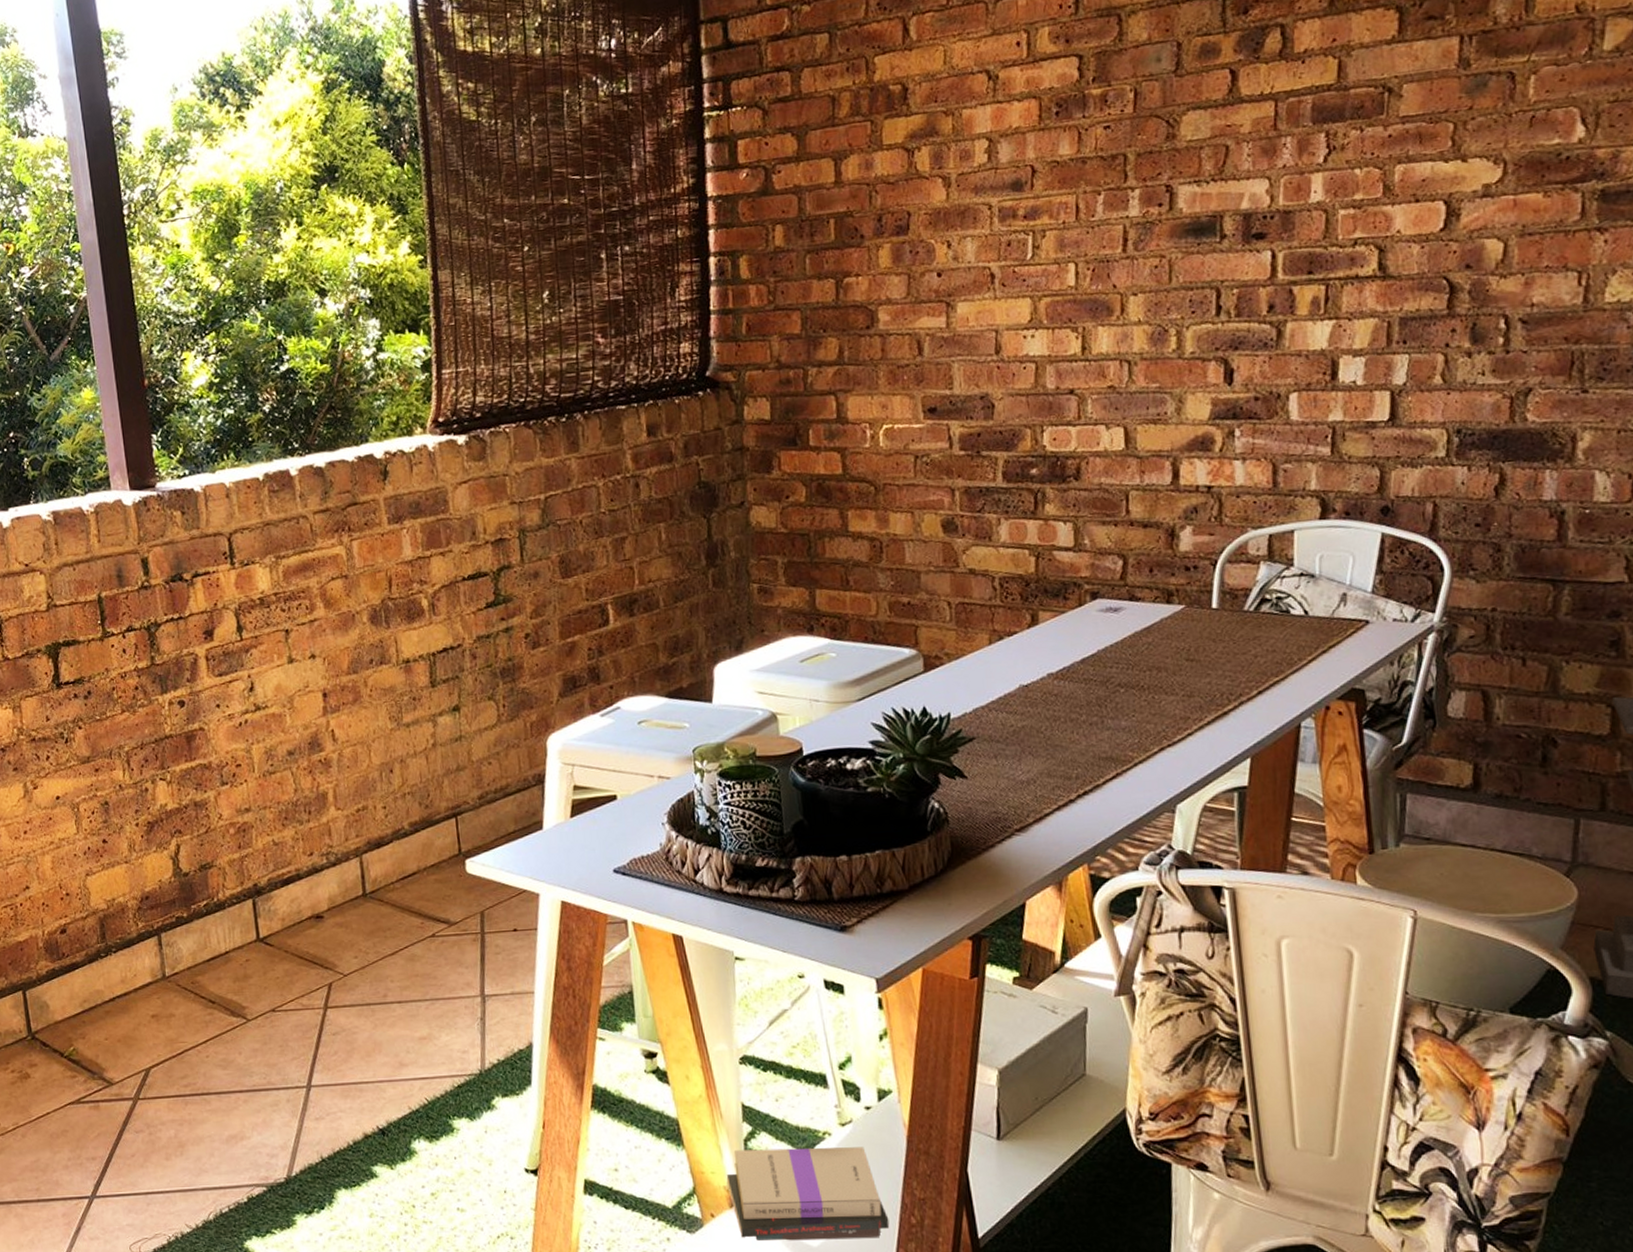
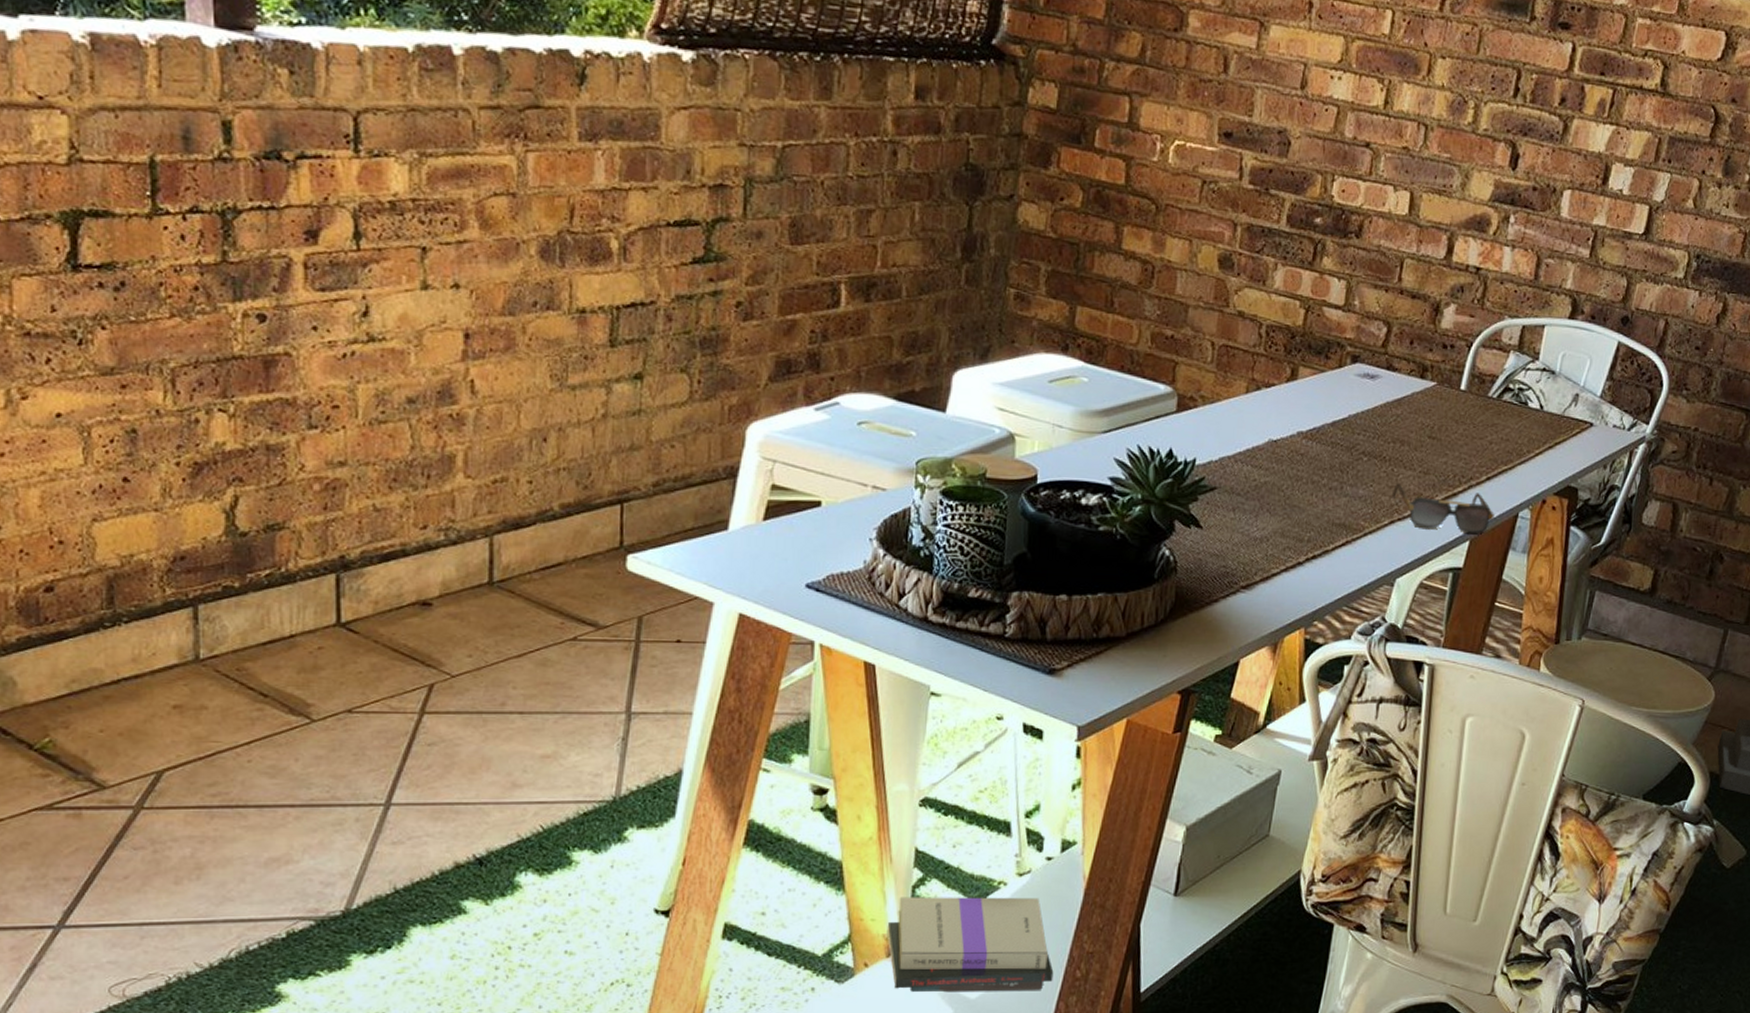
sunglasses: none [1156,708,1274,751] -> present [1391,483,1494,533]

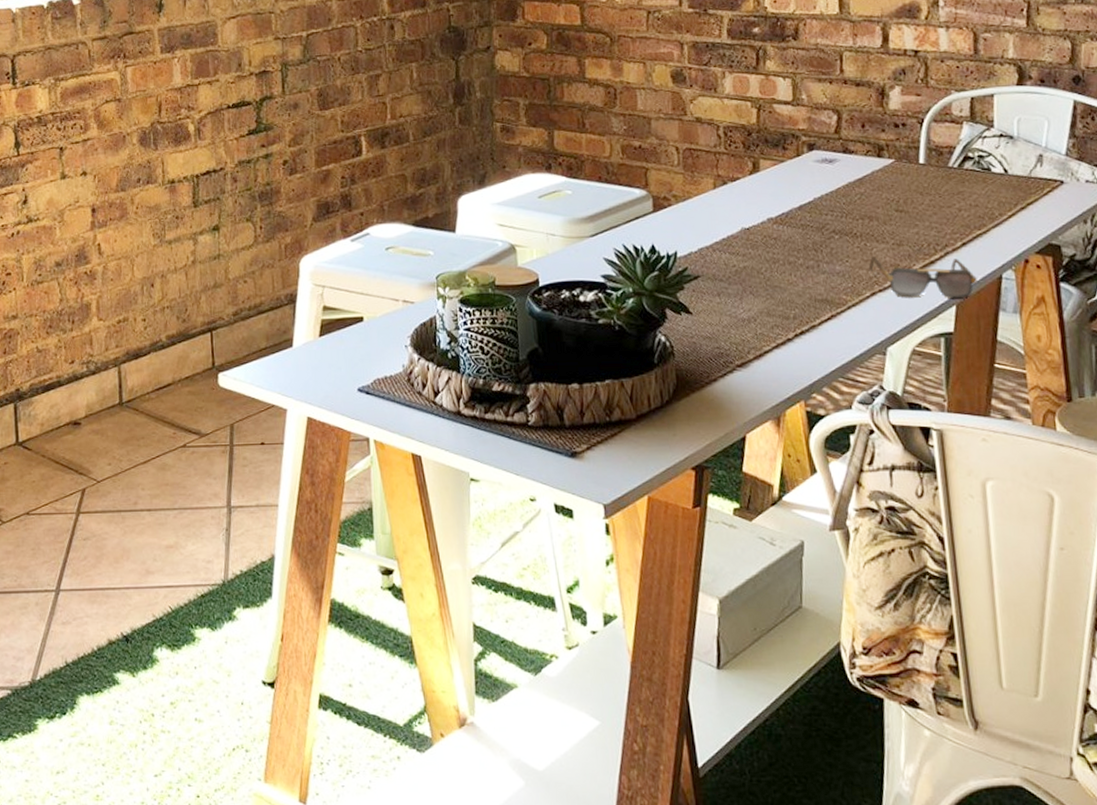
books: present [887,897,1054,992] -> none [456,670,613,763]

